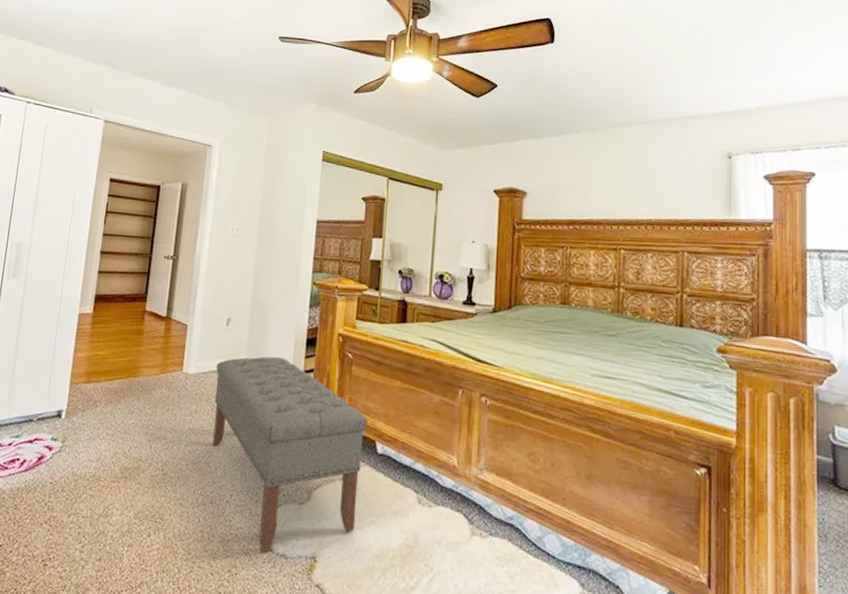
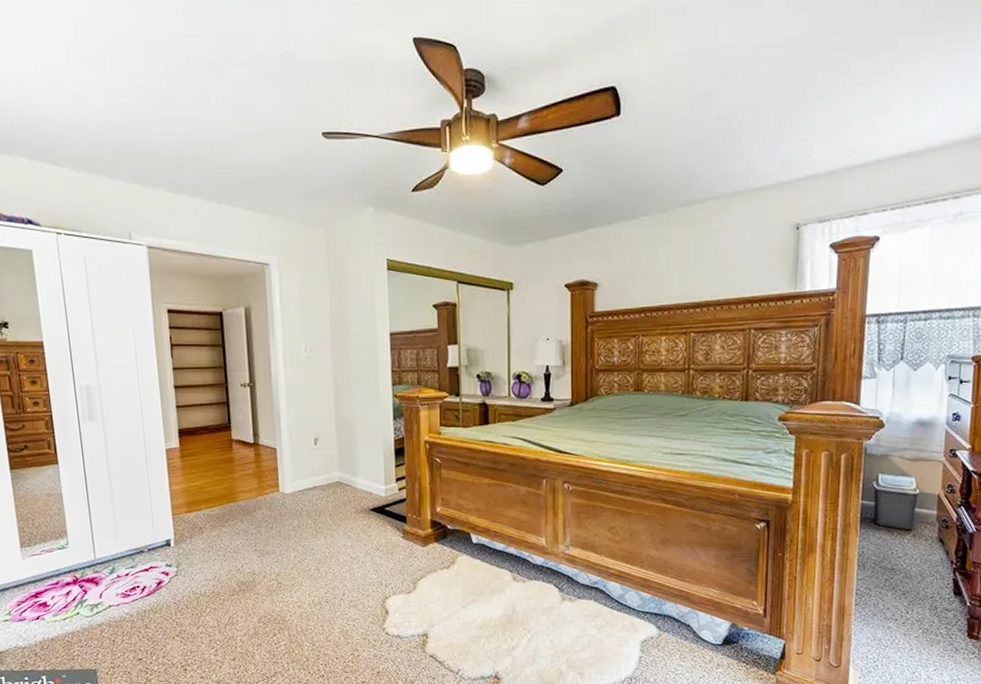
bench: present [212,356,367,553] -> none [311,468,461,636]

